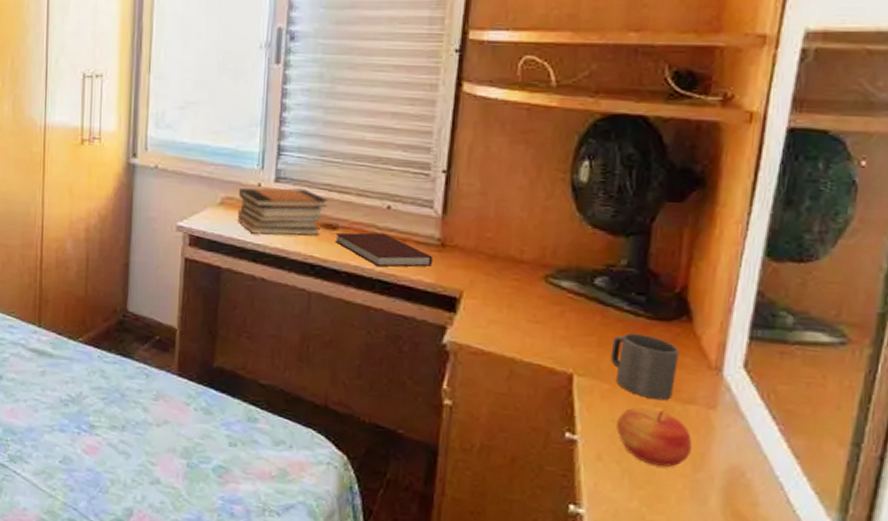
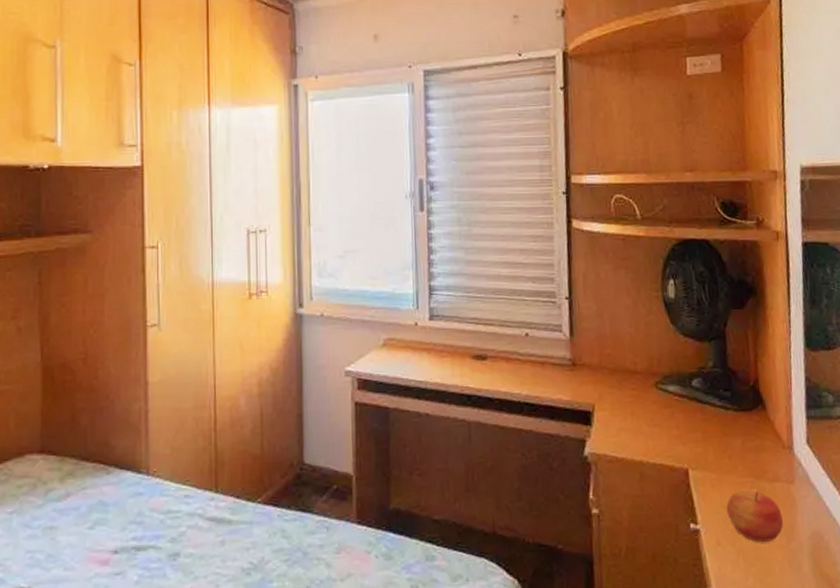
book stack: present [237,188,328,236] -> none [399,324,476,371]
notebook: present [335,232,433,267] -> none [485,359,568,390]
mug: present [610,333,680,401] -> none [712,425,763,483]

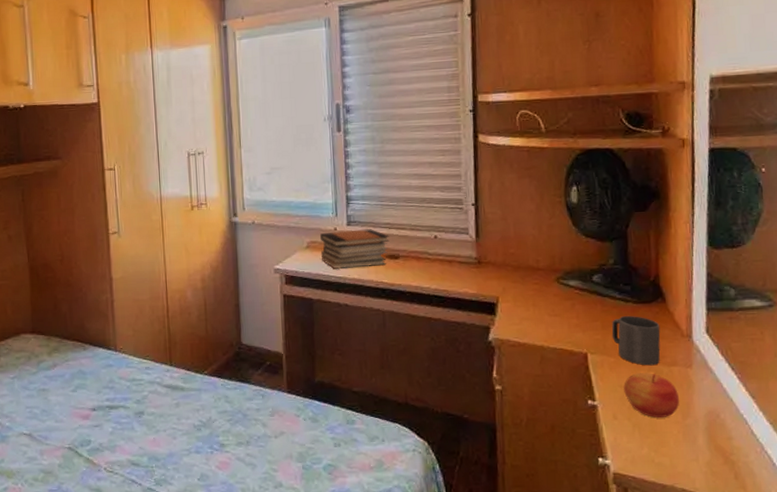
book stack: none [399,324,476,371] -> present [320,229,390,269]
mug: none [712,425,763,483] -> present [611,316,661,366]

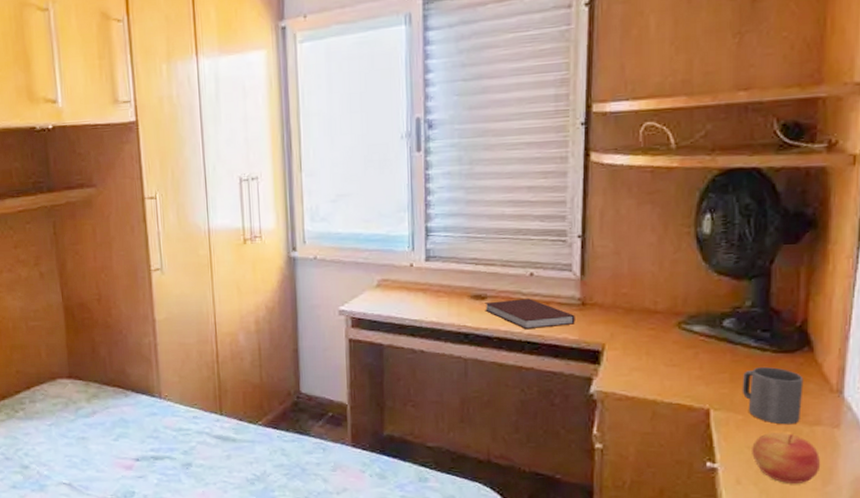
book stack: present [320,229,390,269] -> none [393,265,476,310]
notebook: none [398,258,474,284] -> present [485,298,575,329]

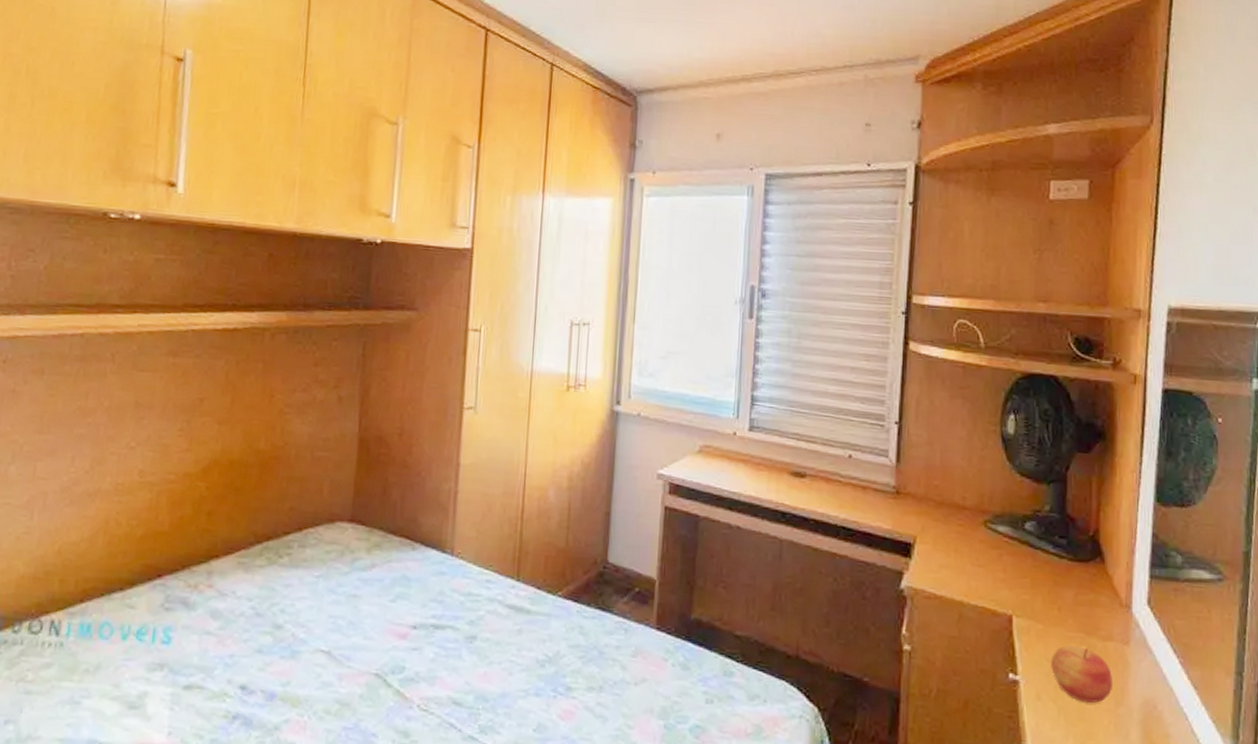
notebook: present [485,298,575,329] -> none [803,480,890,514]
mug: present [742,367,804,425] -> none [1041,575,1097,639]

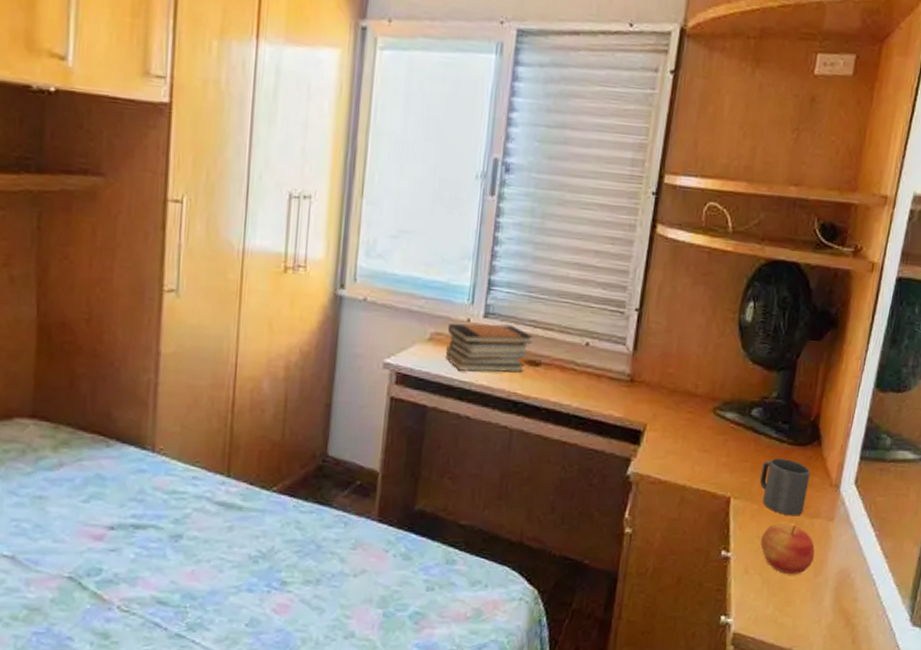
book stack: none [714,436,797,484] -> present [445,323,533,373]
mug: none [1041,575,1097,639] -> present [759,458,811,516]

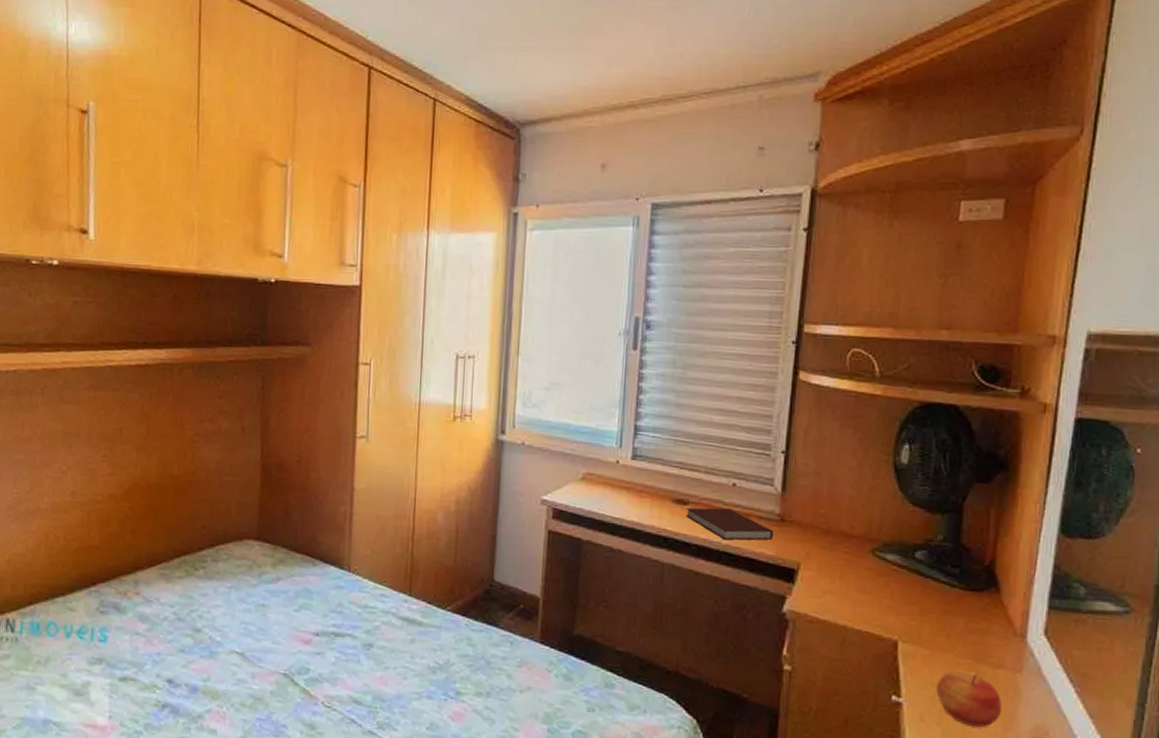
book stack: present [445,323,533,373] -> none [597,465,680,511]
notebook: none [537,369,623,402] -> present [686,507,774,540]
mug: present [759,458,811,516] -> none [930,603,989,665]

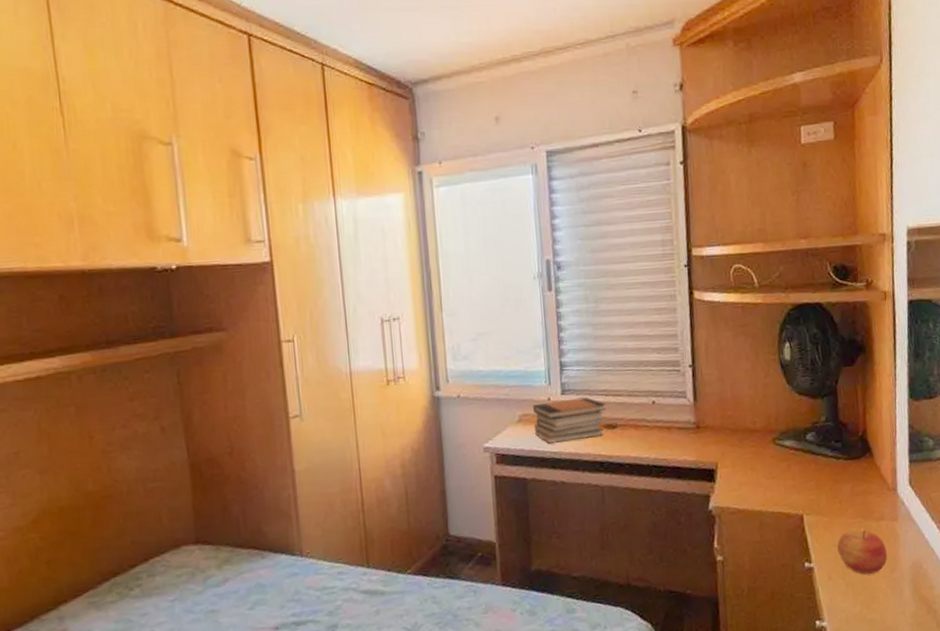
book stack: none [597,465,680,511] -> present [533,397,606,443]
notebook: present [686,507,774,540] -> none [616,425,693,454]

